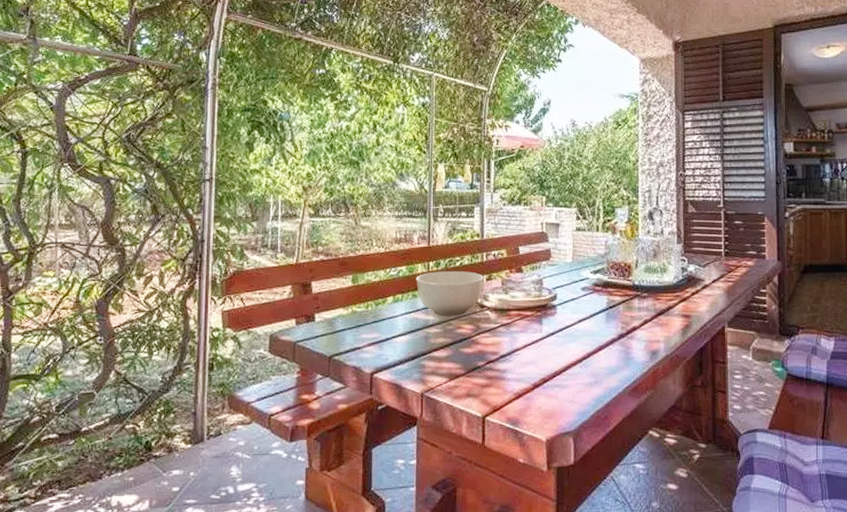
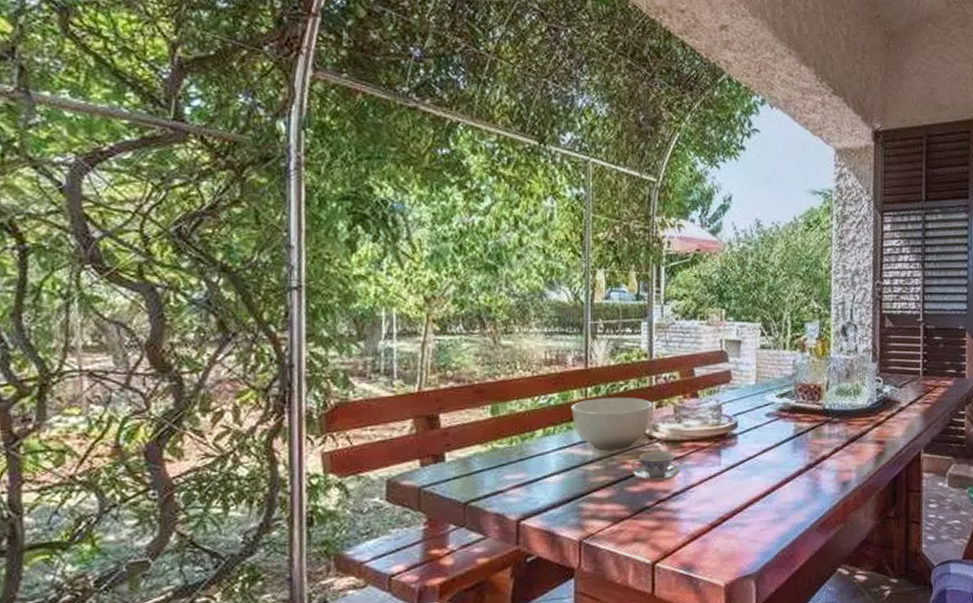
teacup: none [466,317,508,345] -> present [632,450,681,482]

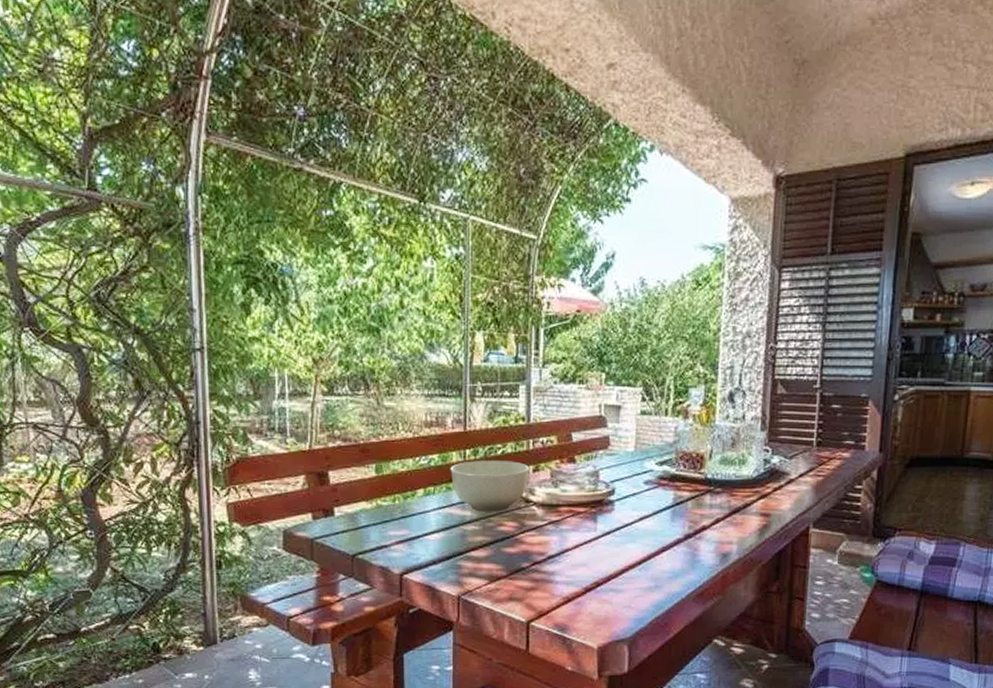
teacup: present [632,450,681,482] -> none [508,514,557,544]

